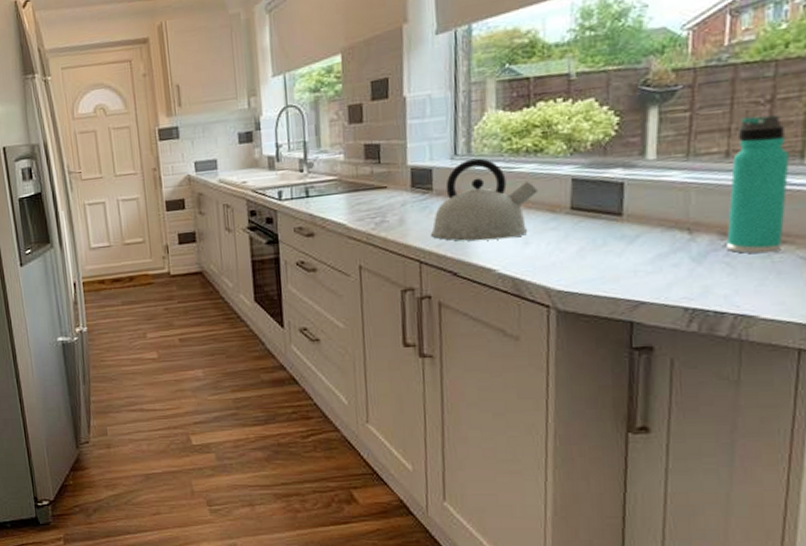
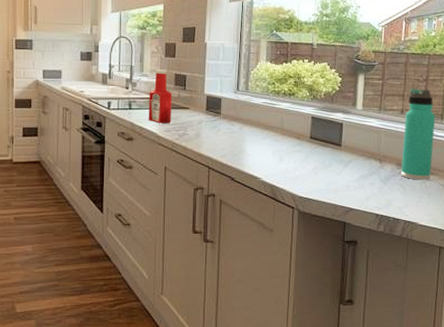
ketchup bottle: none [331,140,364,211] -> present [148,69,172,123]
kettle: present [431,158,538,241] -> none [218,94,290,155]

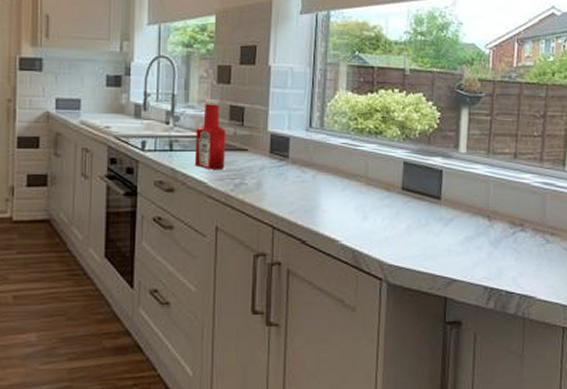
thermos bottle: present [401,89,436,180] -> none [514,127,556,243]

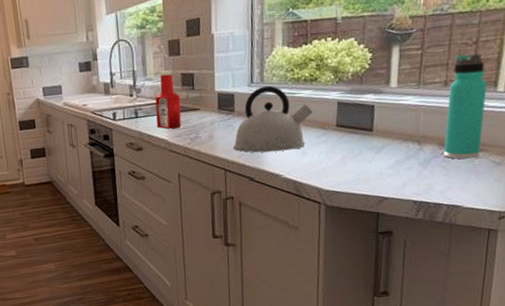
kettle: none [285,133,376,211] -> present [233,85,313,153]
thermos bottle: none [514,127,556,243] -> present [444,53,487,159]

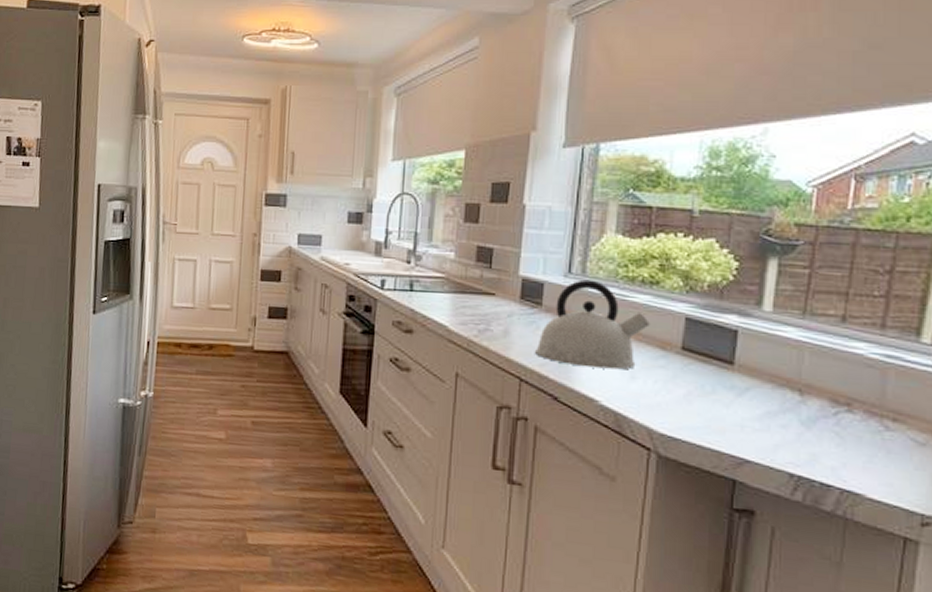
ketchup bottle: present [155,70,182,129] -> none [435,239,472,313]
thermos bottle: present [444,53,487,159] -> none [837,284,905,430]

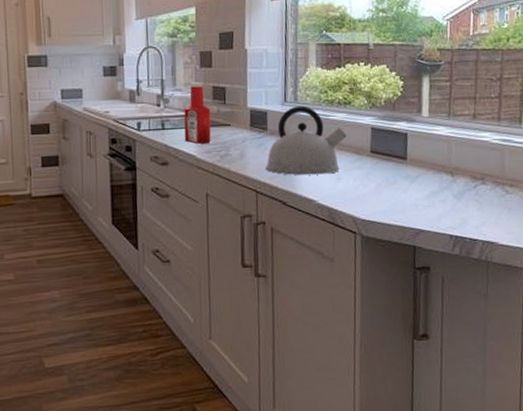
ketchup bottle: none [435,239,472,313] -> present [184,82,211,144]

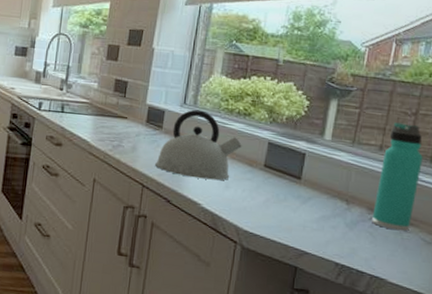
ketchup bottle: present [184,82,211,144] -> none [80,72,110,132]
thermos bottle: none [476,89,513,194] -> present [372,122,423,232]

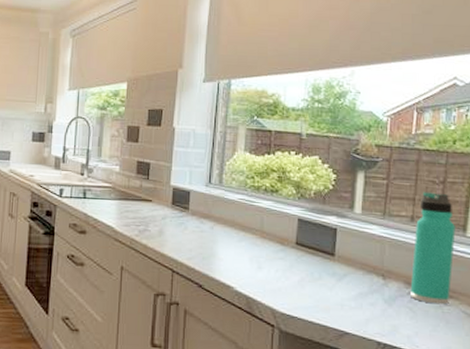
kettle: present [155,109,242,181] -> none [184,188,271,262]

